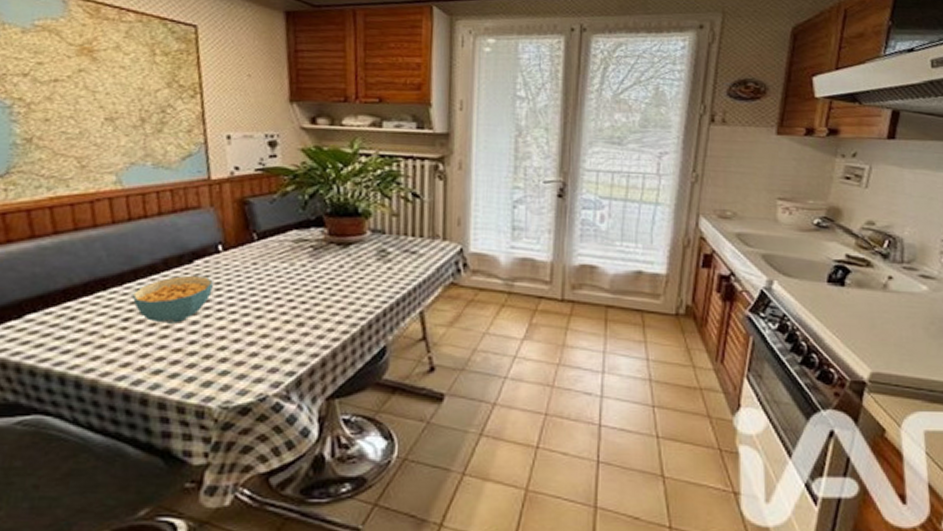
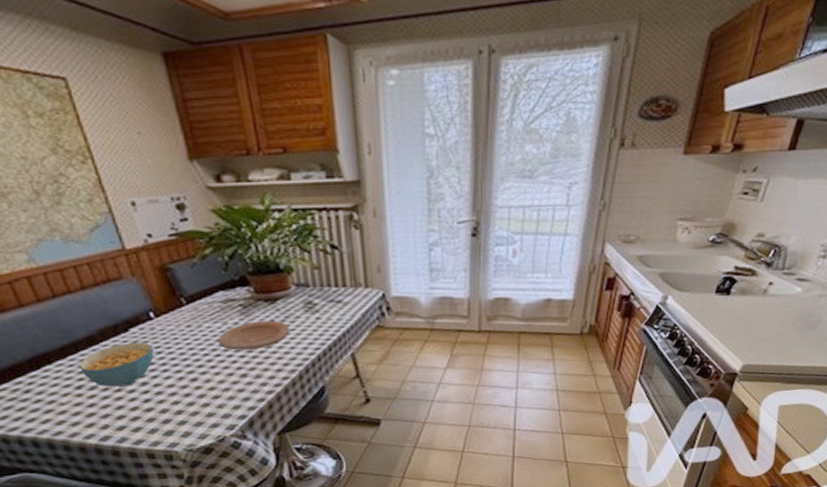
plate: none [281,265,359,296] -> present [218,320,290,351]

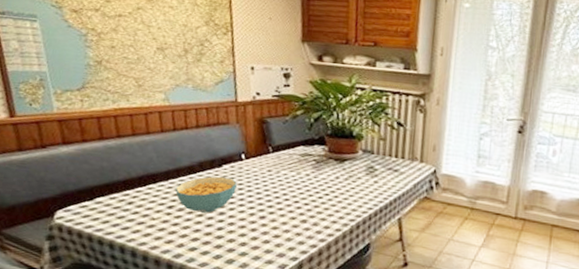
plate: present [218,320,290,351] -> none [289,175,351,200]

